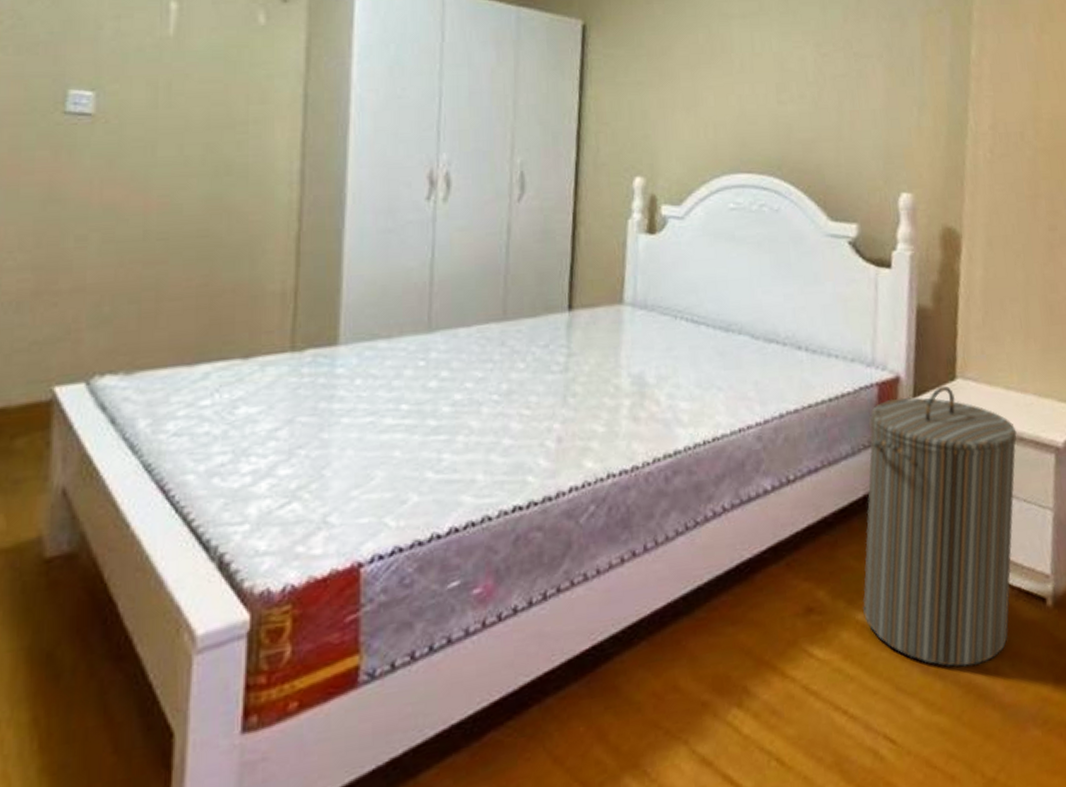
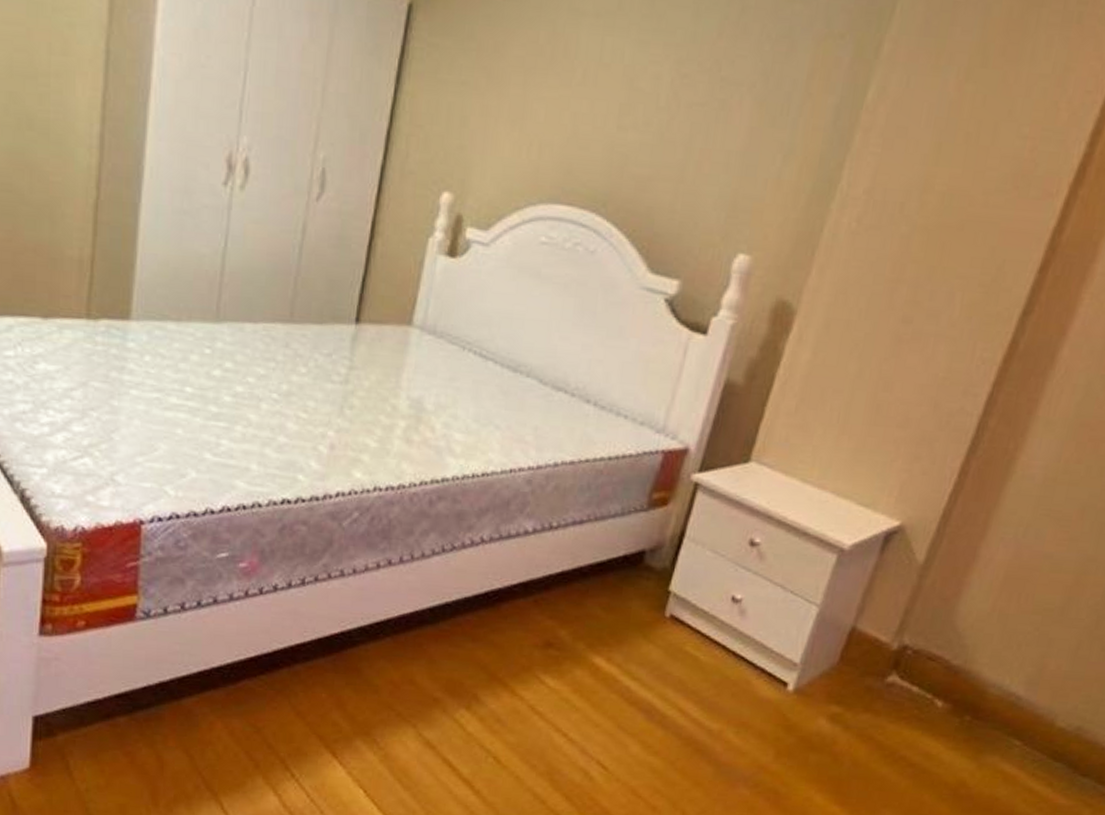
laundry hamper: present [862,385,1017,667] -> none [600,466,803,725]

